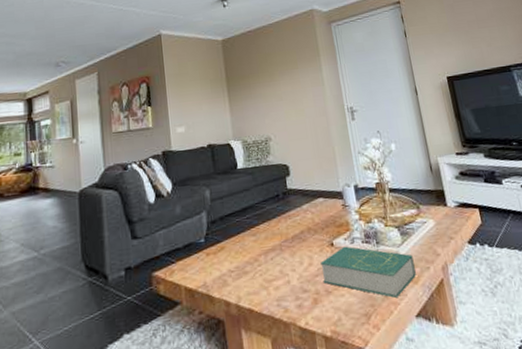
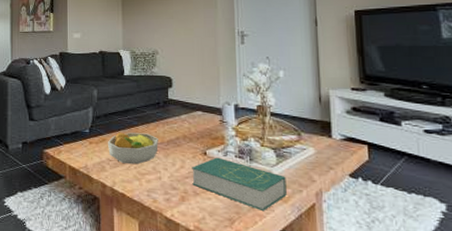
fruit bowl: none [226,232,283,273] -> present [107,132,158,165]

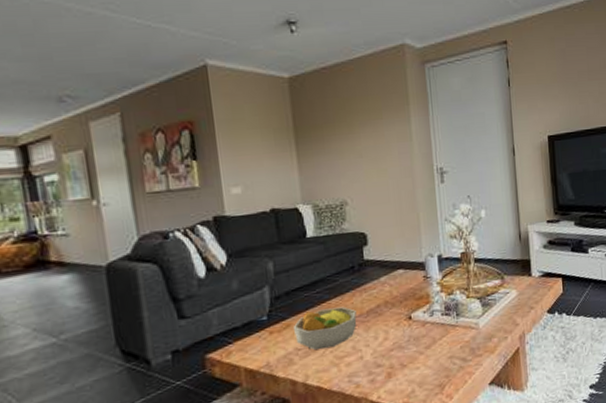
book: present [192,157,287,212] -> none [396,319,493,369]

